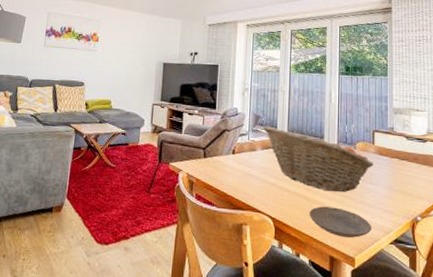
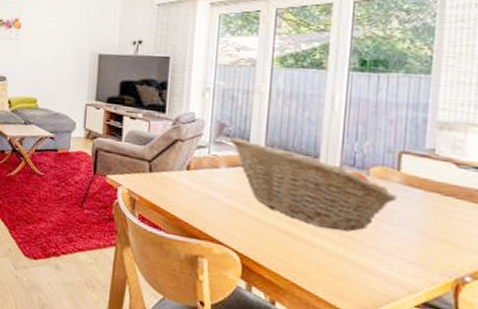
plate: present [309,206,372,238] -> none [291,246,388,293]

